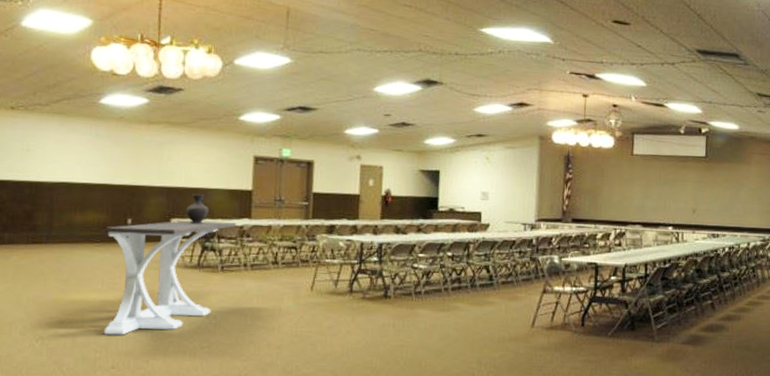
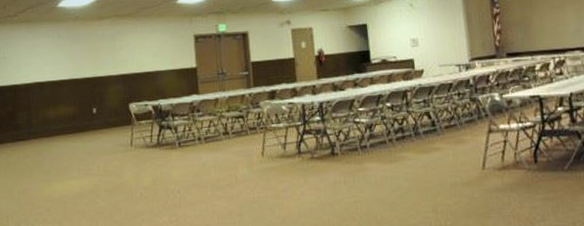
dining table: present [103,220,236,335] -> none [75,100,186,218]
jug: present [186,194,209,225] -> none [141,77,161,107]

